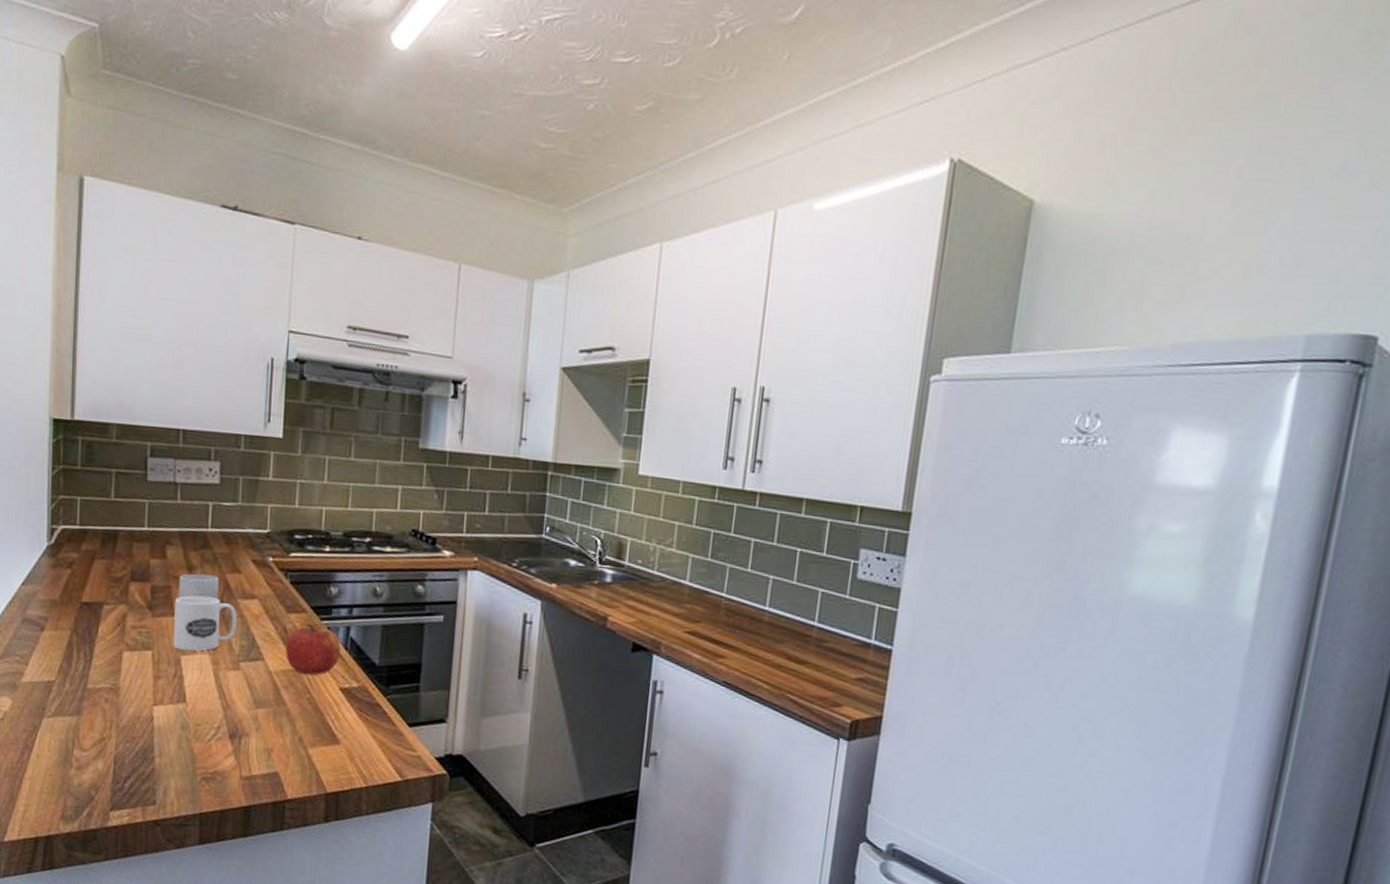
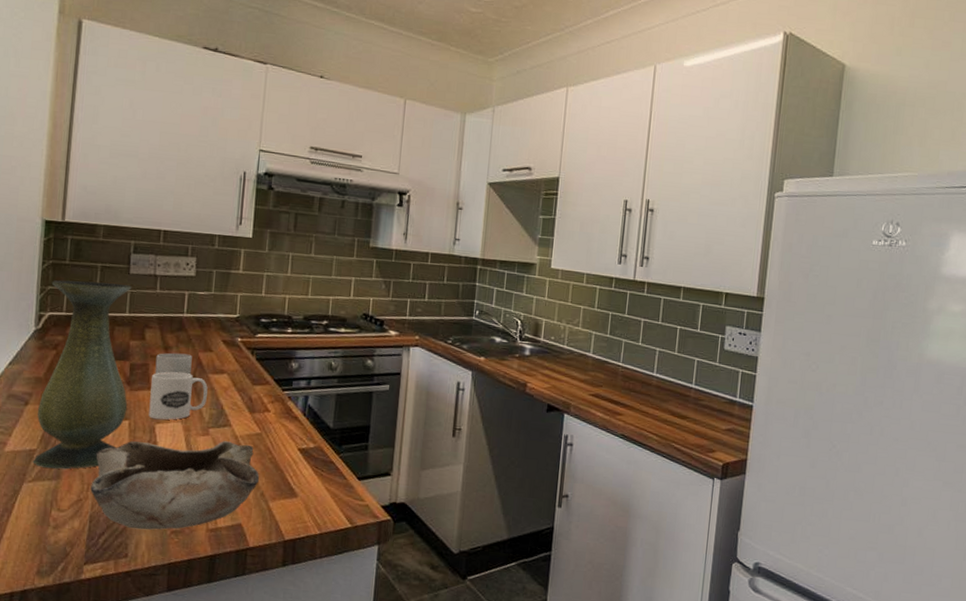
vase: none [52,488,150,704] -> present [33,280,132,470]
bowl: none [114,674,296,776] -> present [90,441,259,530]
apple: present [286,623,341,675] -> none [251,394,300,438]

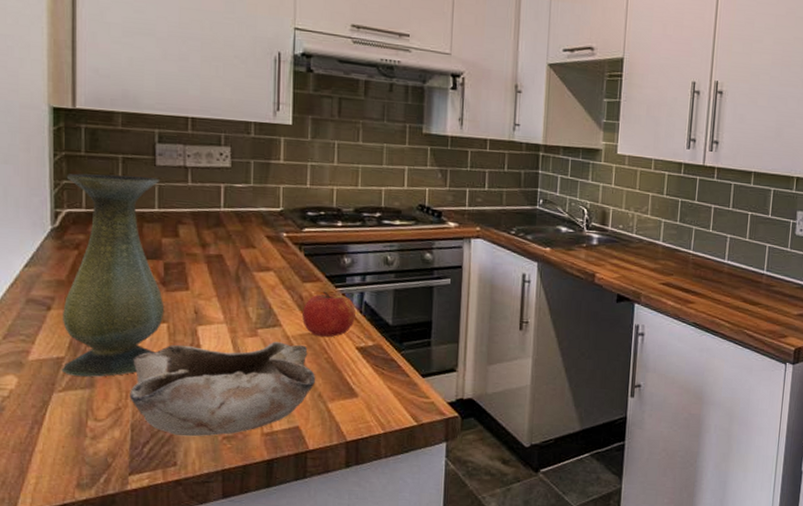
mug: present [148,372,208,420] -> none [189,270,253,322]
mug: present [155,352,192,375] -> none [192,250,233,274]
apple: none [251,394,300,438] -> present [302,291,356,337]

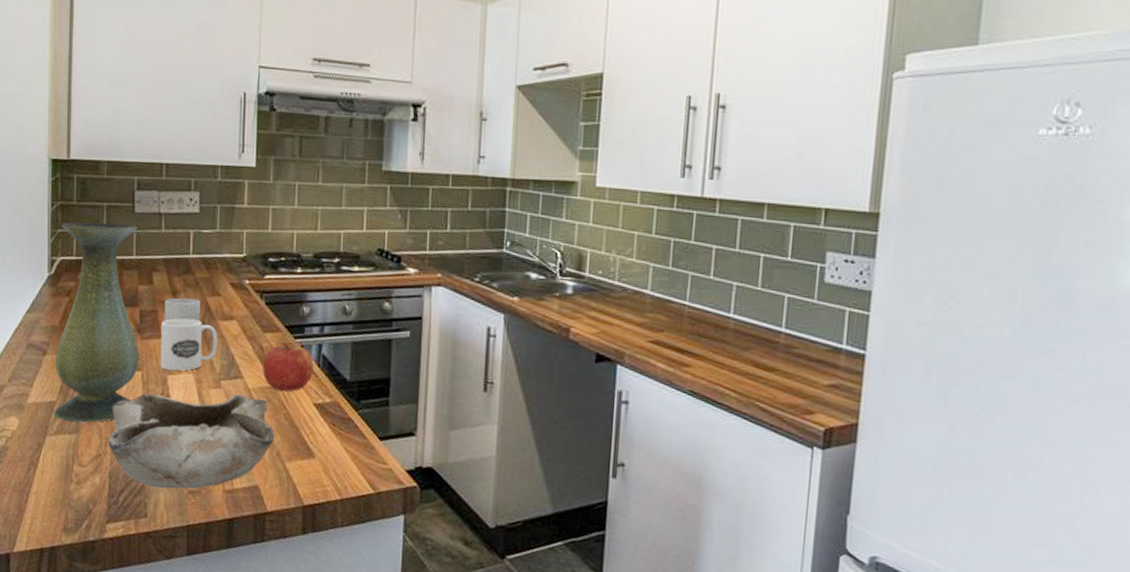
mug: none [189,270,253,322] -> present [160,318,217,371]
mug: none [192,250,233,274] -> present [164,297,200,322]

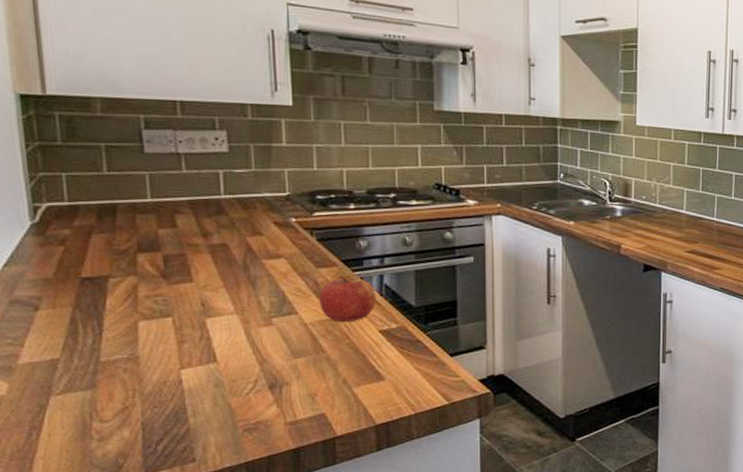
vase: present [53,222,140,423] -> none [42,164,168,377]
bowl: present [108,393,274,490] -> none [136,330,338,432]
mug: present [160,318,217,371] -> none [192,260,264,314]
mug: present [164,297,200,322] -> none [194,239,240,265]

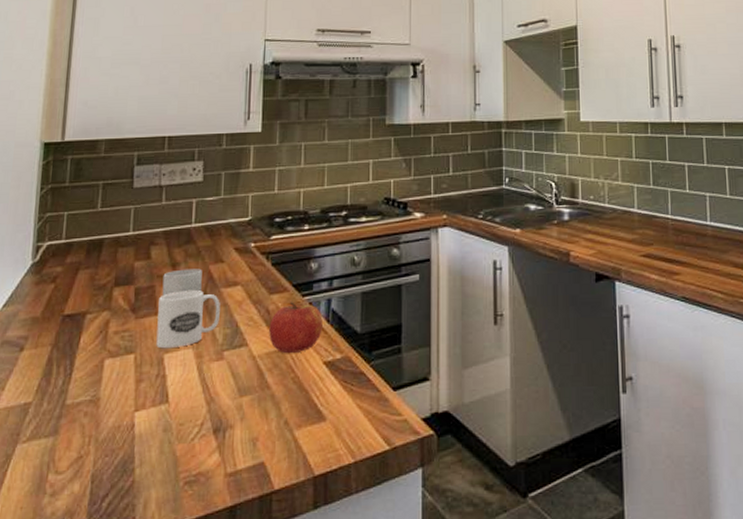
mug: none [192,260,264,314] -> present [156,290,220,349]
mug: none [194,239,240,265] -> present [162,268,202,297]

